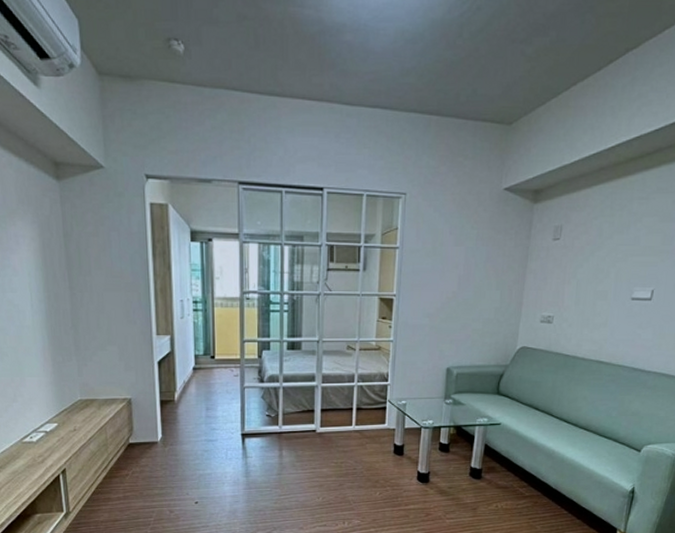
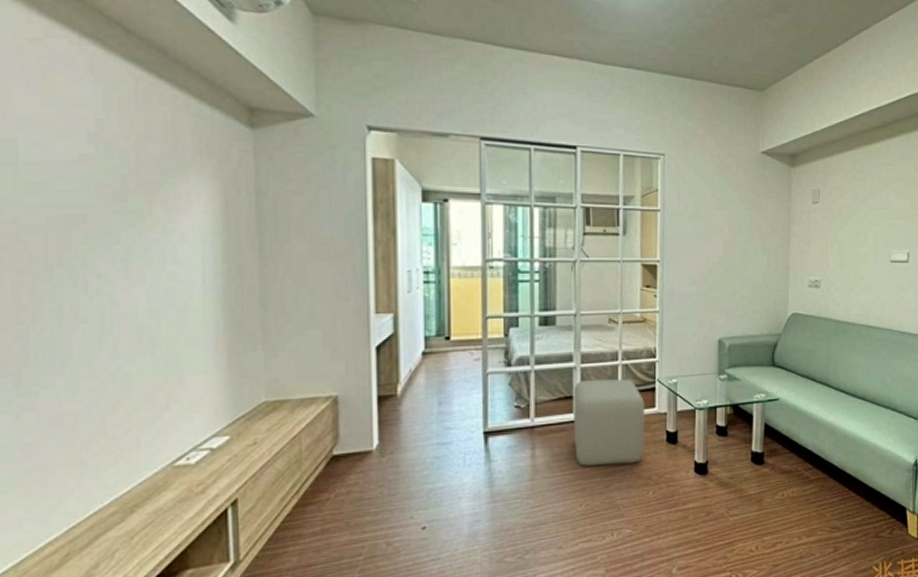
pouf: none [315,398,377,468] -> present [573,378,646,466]

